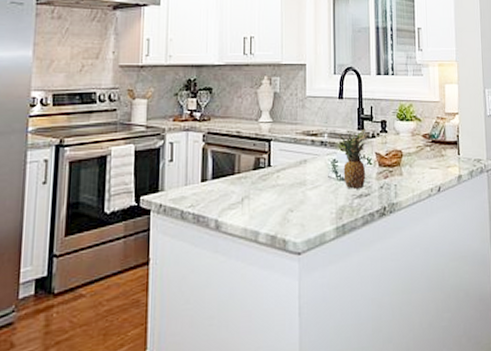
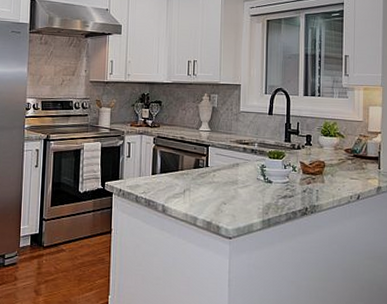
fruit: present [338,128,369,189] -> none [266,141,295,191]

